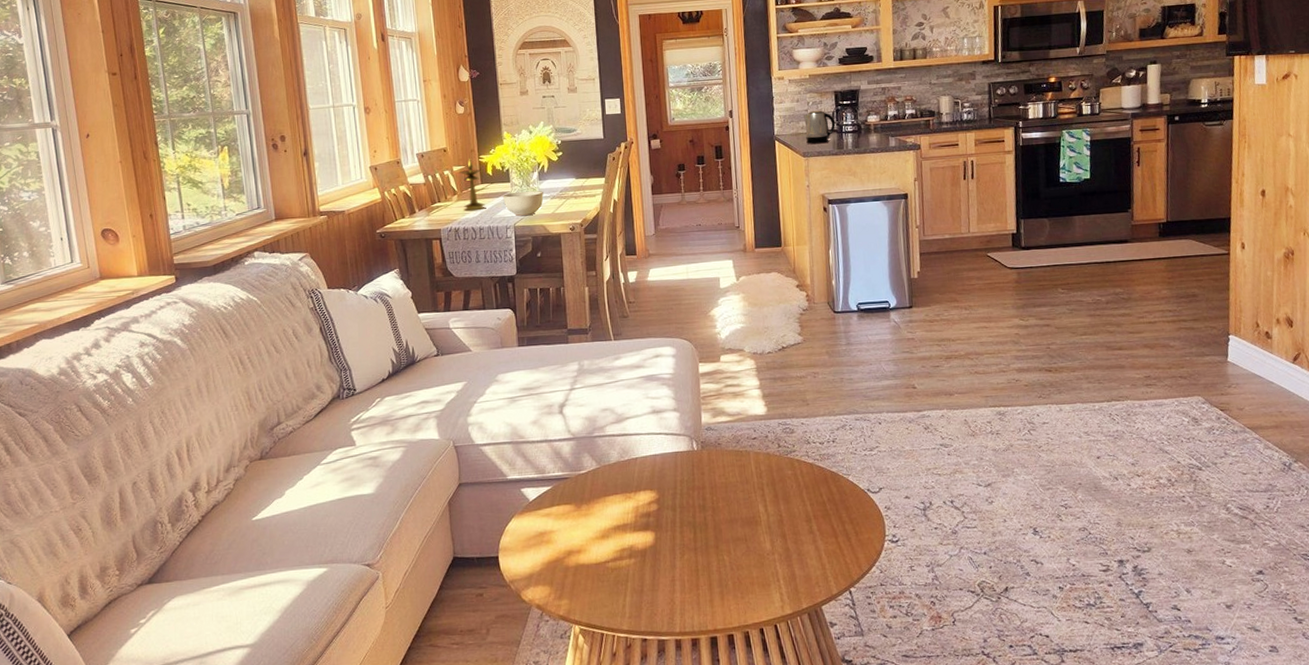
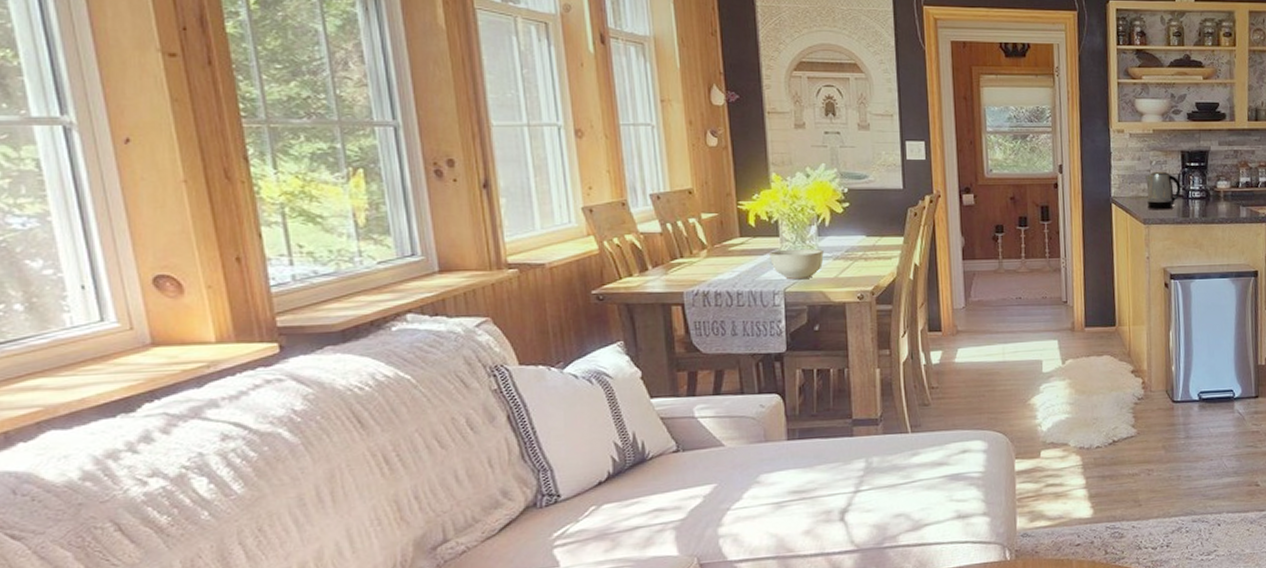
candlestick: present [459,158,486,212] -> none [710,203,747,271]

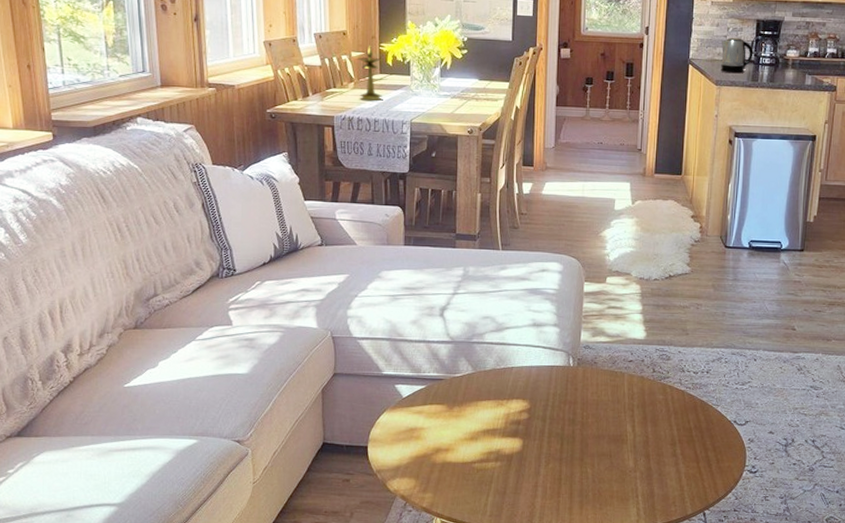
candlestick: none [710,203,747,271] -> present [358,44,383,102]
bowl: present [770,248,824,280] -> none [401,86,444,113]

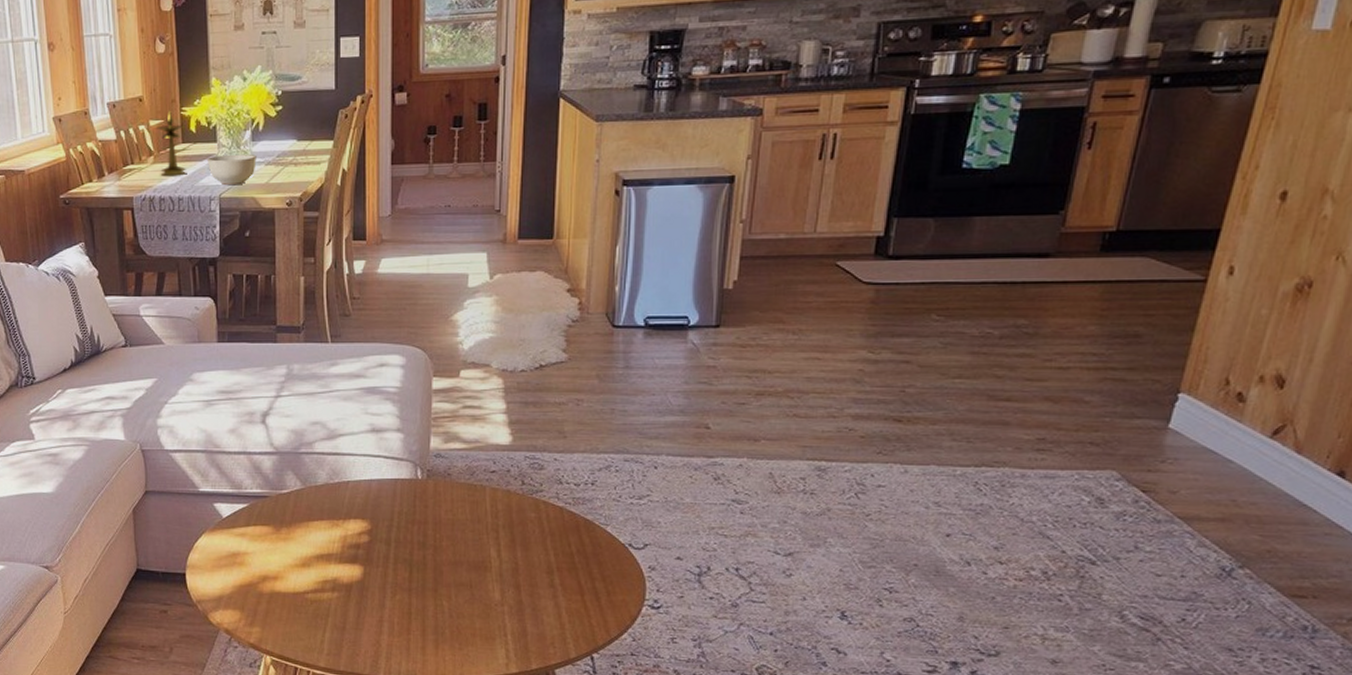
bowl: none [401,86,444,113] -> present [208,154,256,186]
kettle: present [721,37,754,74] -> none [602,57,646,105]

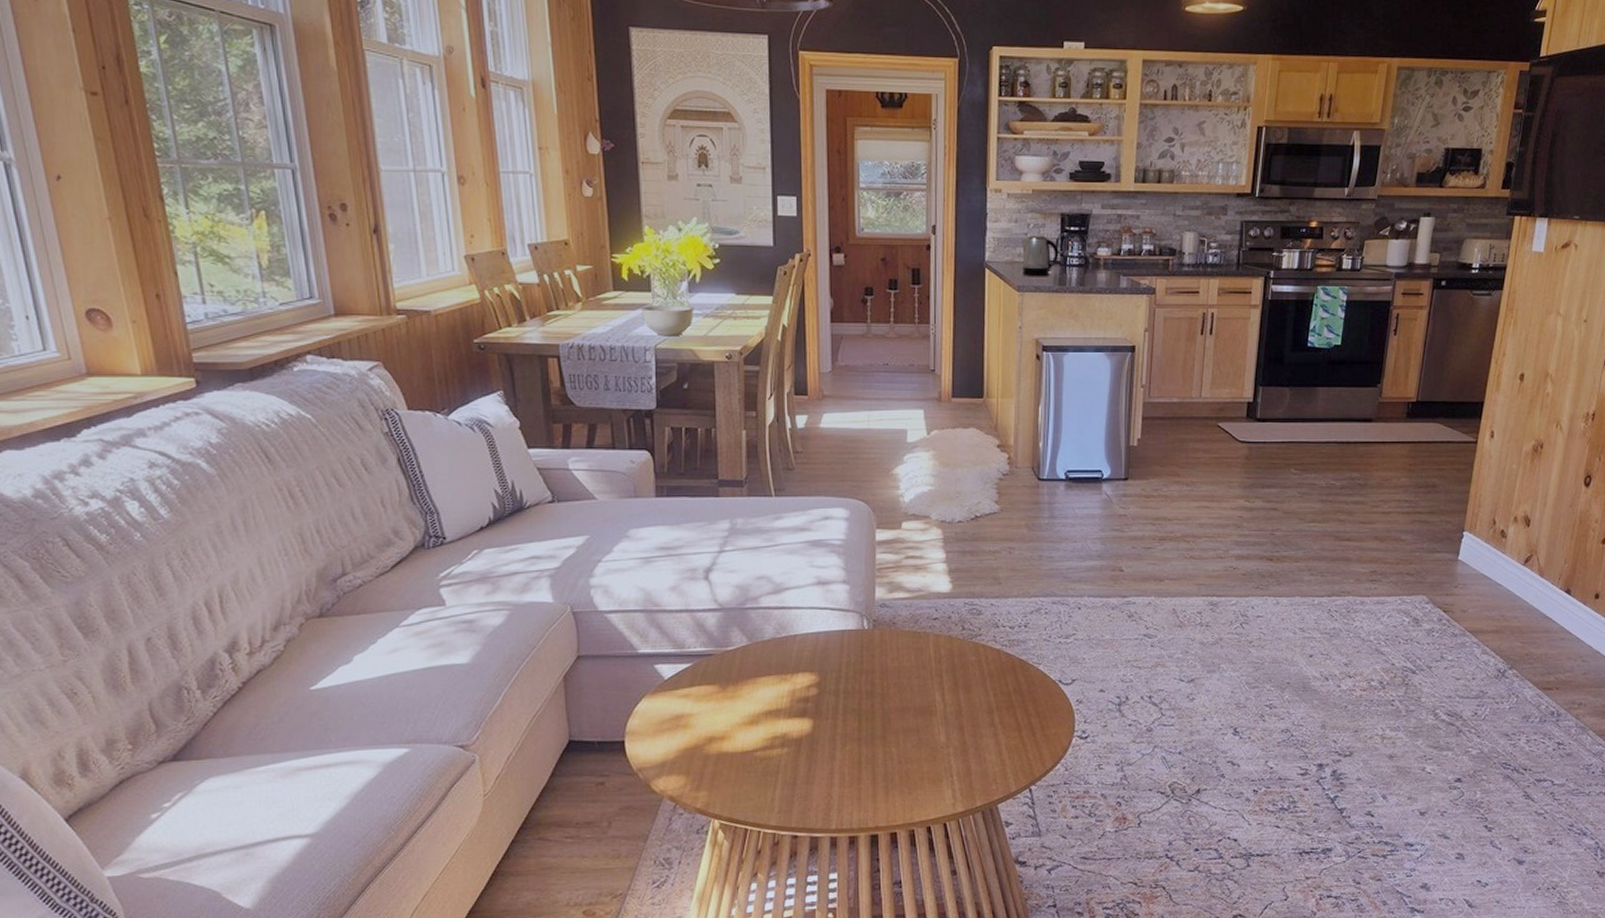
candlestick: present [157,110,187,177] -> none [585,256,619,325]
kettle: none [602,57,646,105] -> present [1022,235,1059,277]

